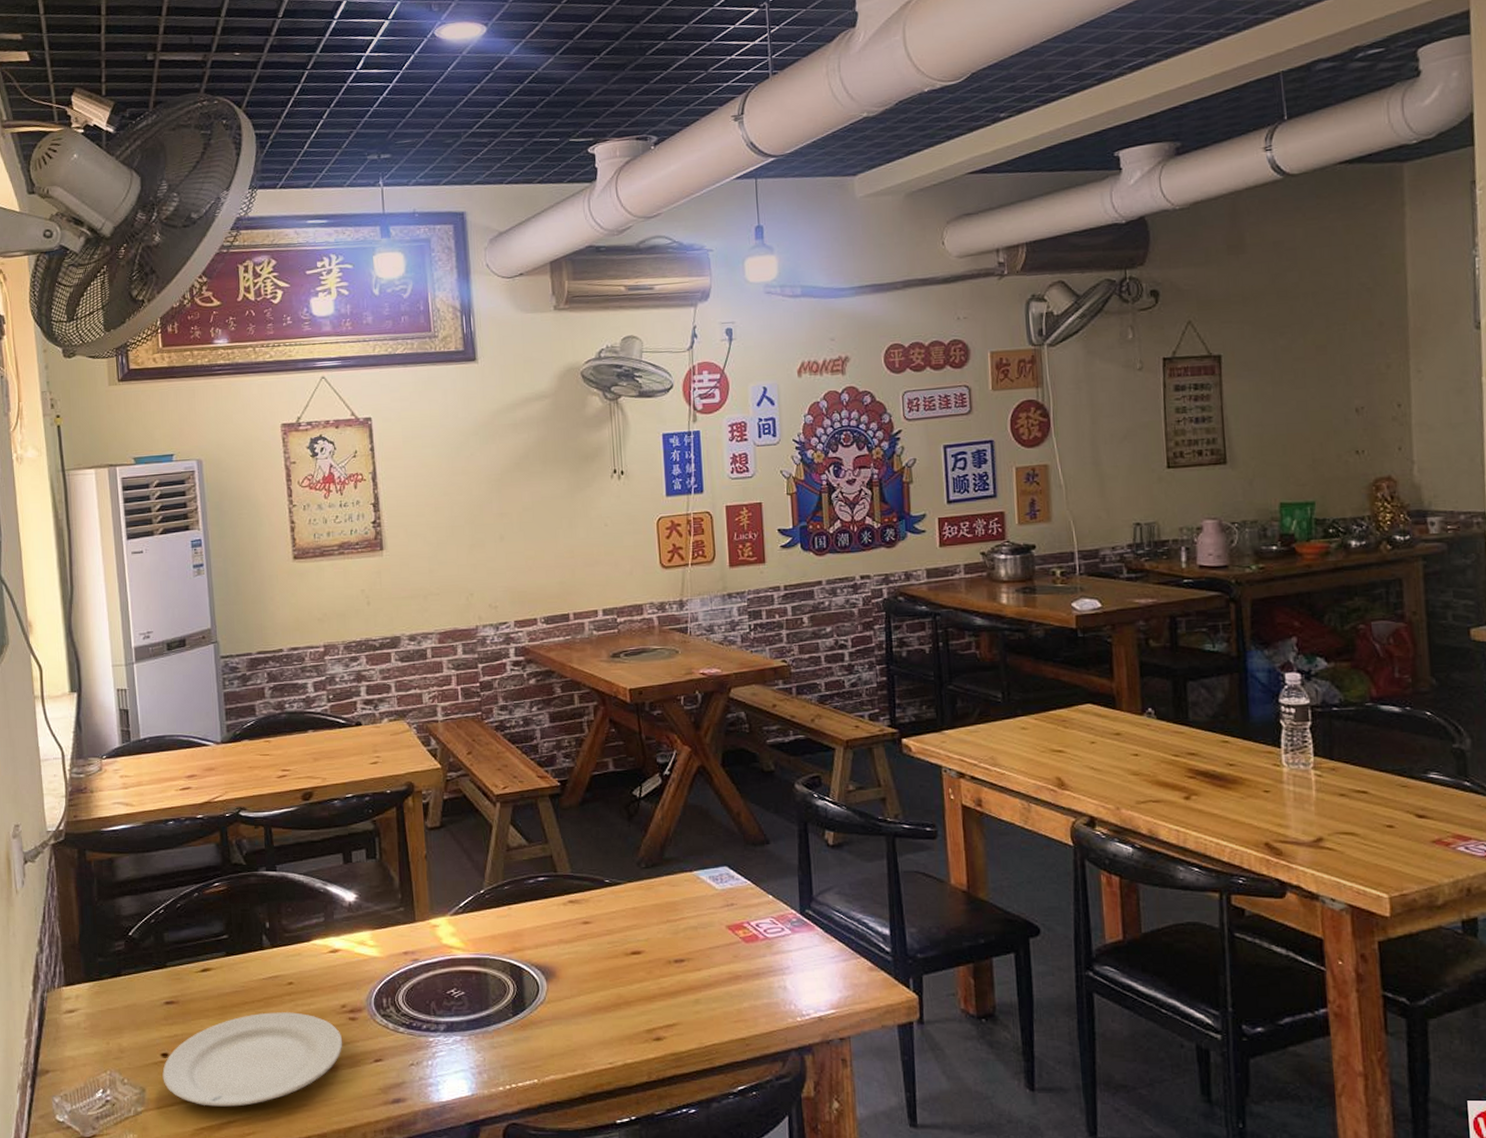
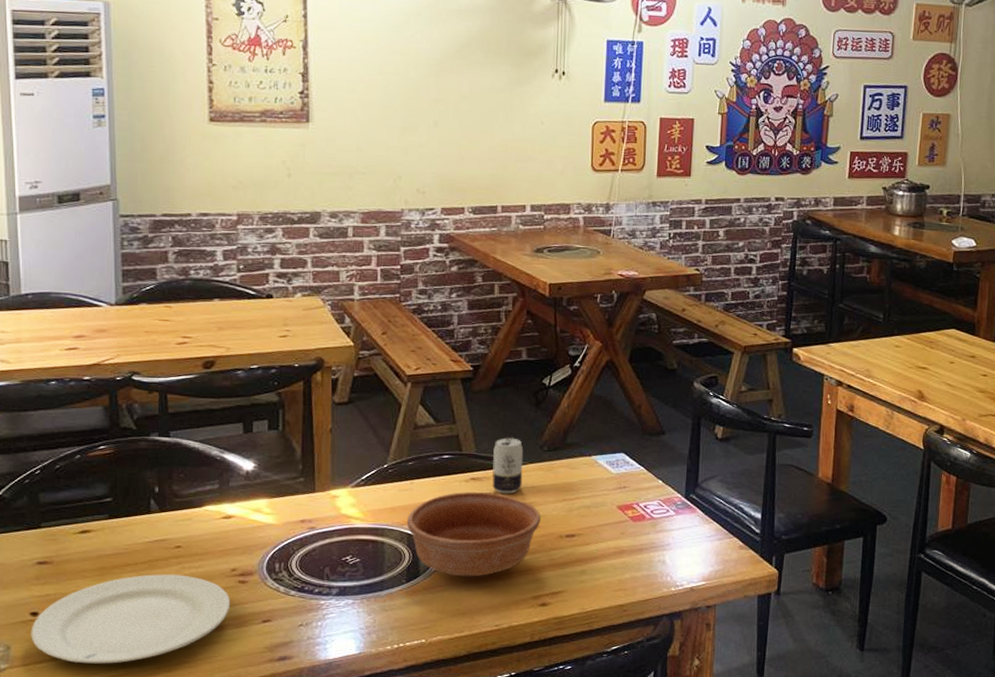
bowl: none [507,915,646,1009] -> present [406,491,541,577]
beverage can: none [588,853,623,917] -> present [492,435,524,494]

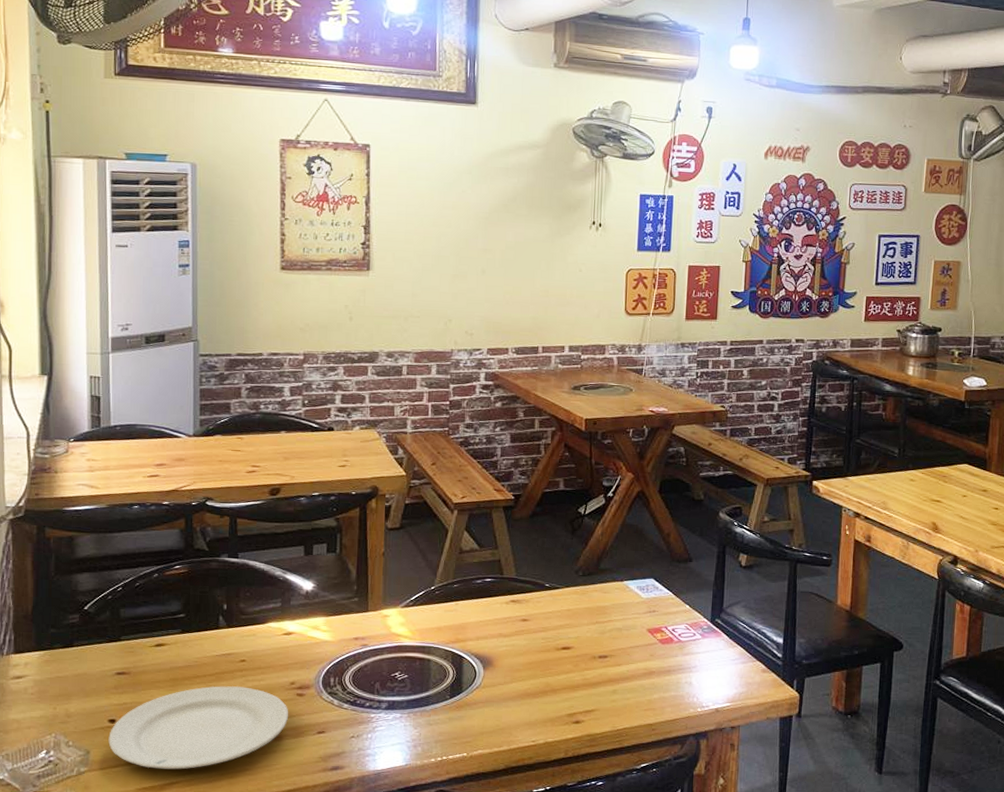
bowl: present [406,491,541,577] -> none [451,613,576,694]
beverage can: present [492,435,524,494] -> none [531,560,560,616]

